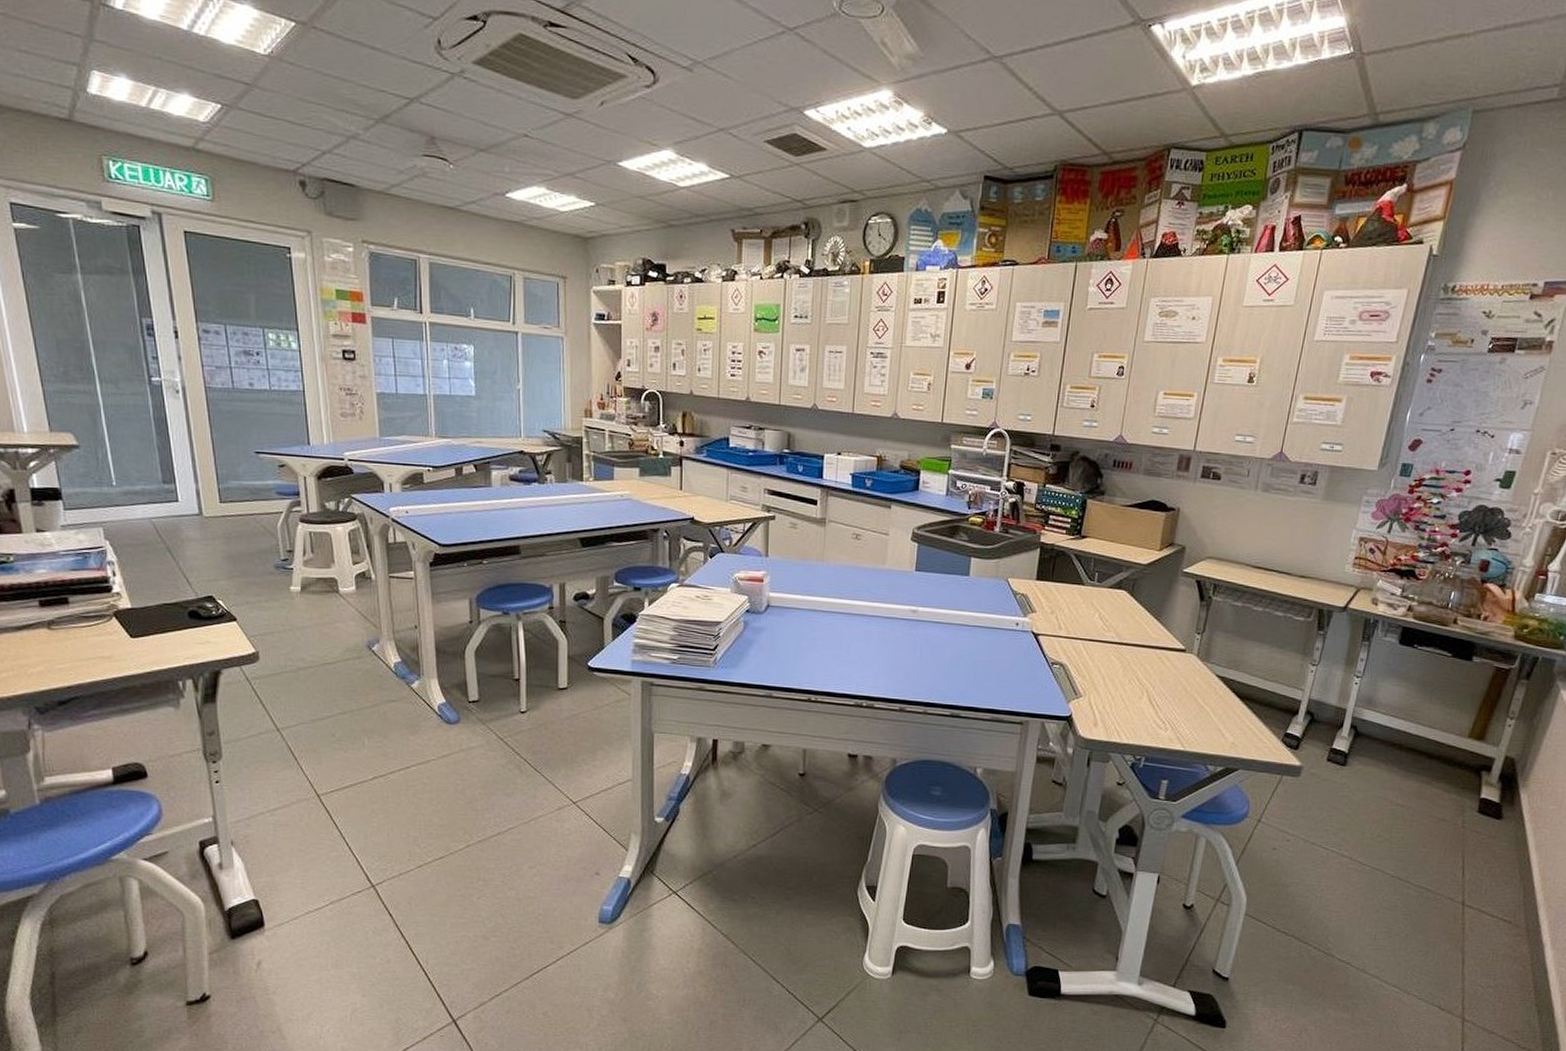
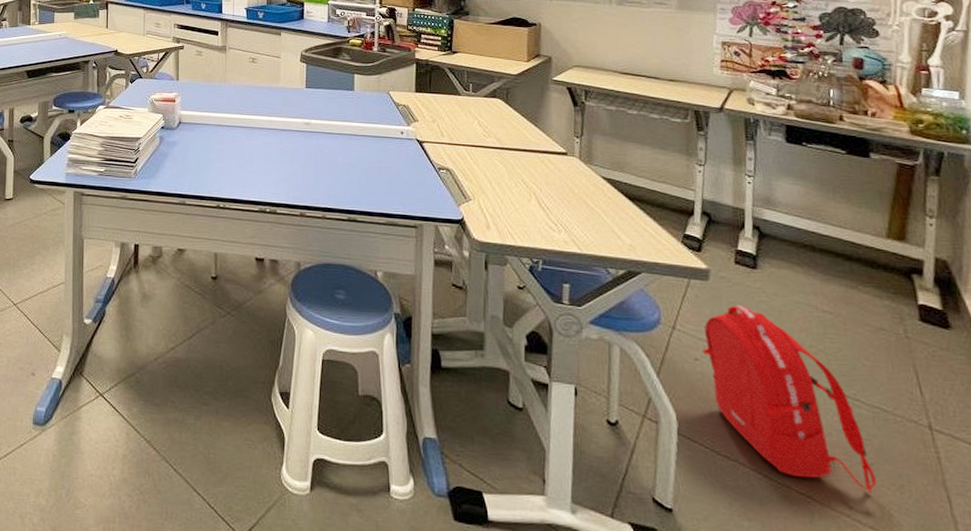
backpack: none [1281,799,1408,958] -> present [702,305,877,493]

